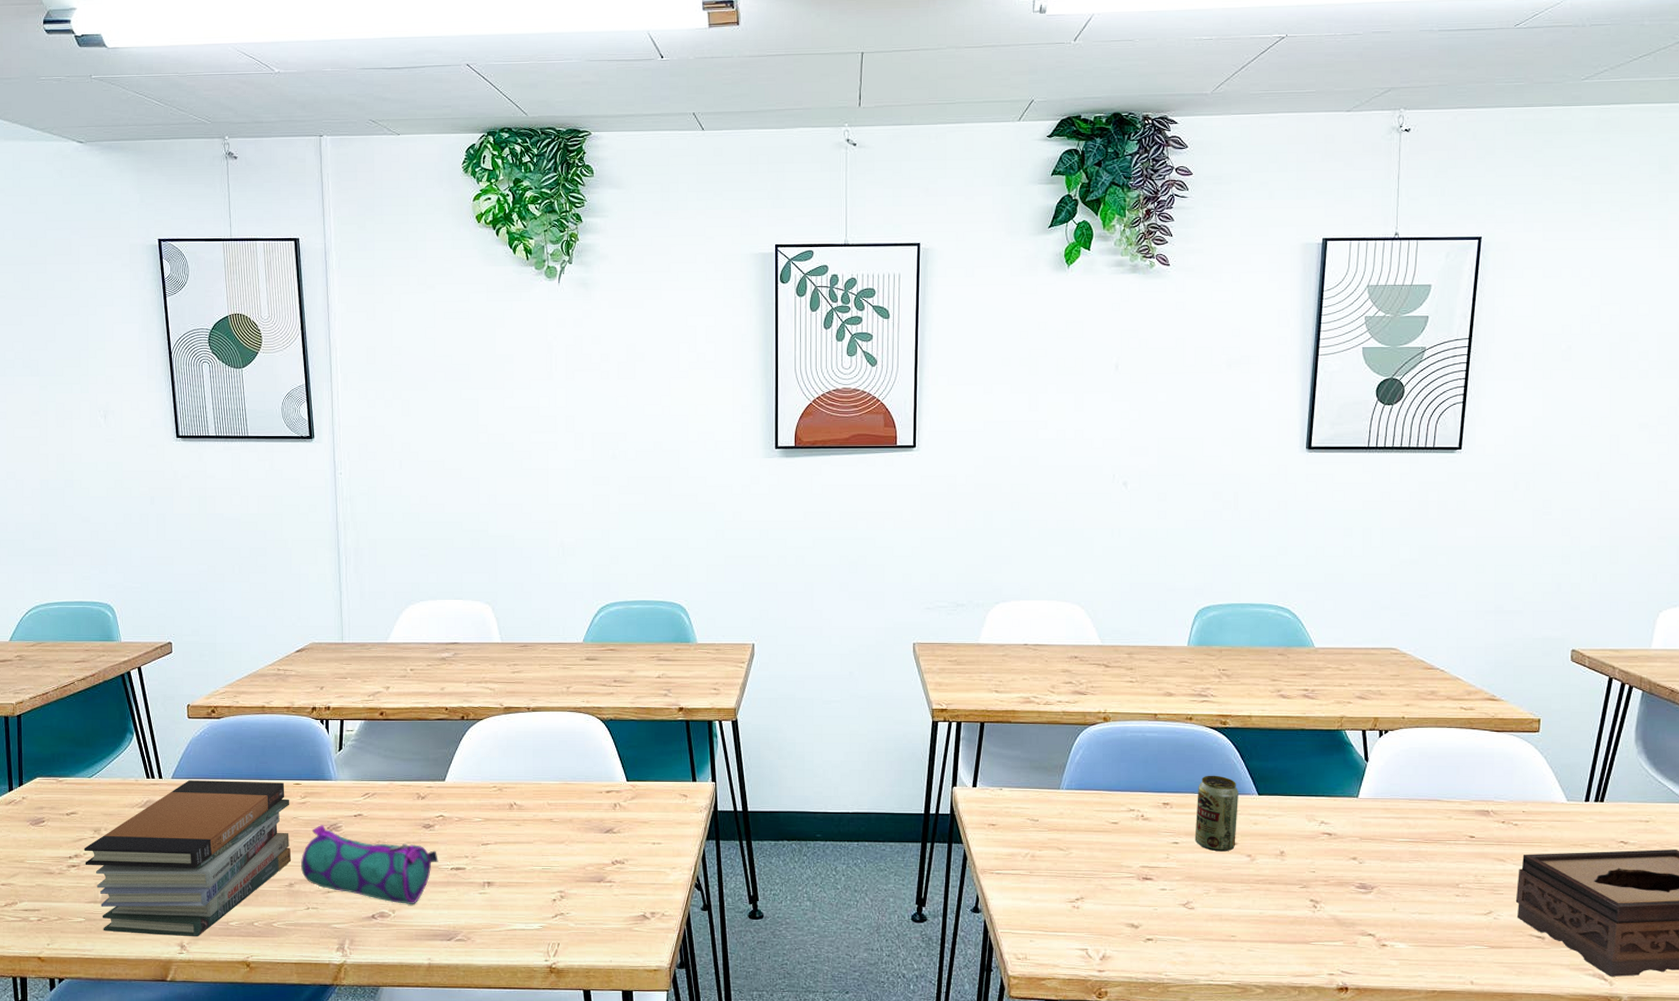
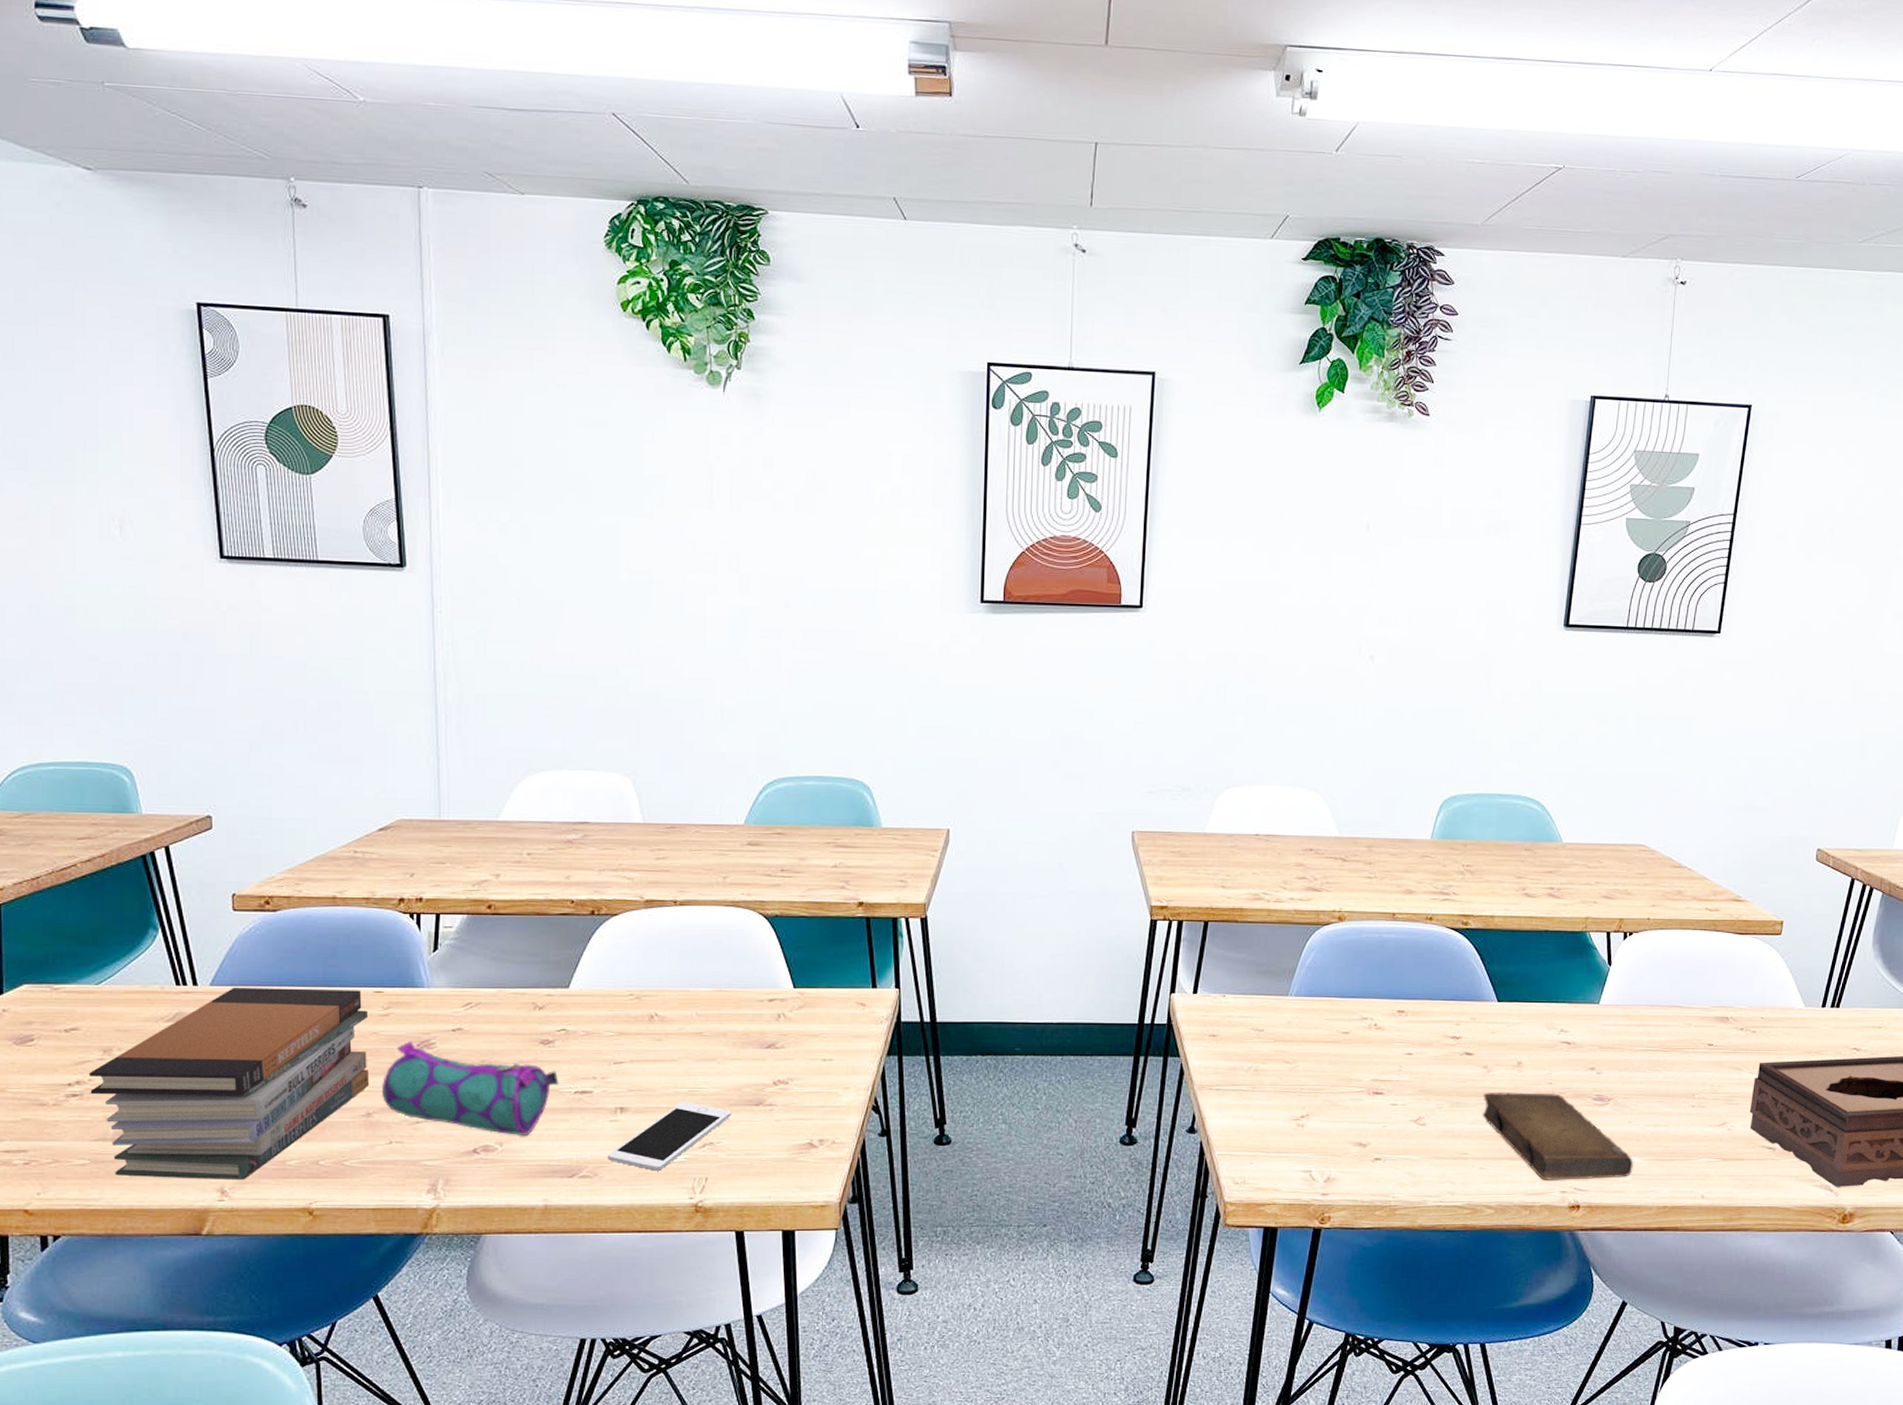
cell phone: none [479,878,578,936] -> present [608,1102,731,1171]
beverage can: present [1194,775,1238,852] -> none [1429,980,1477,1063]
book: none [1248,879,1400,963] -> present [1482,1092,1634,1180]

